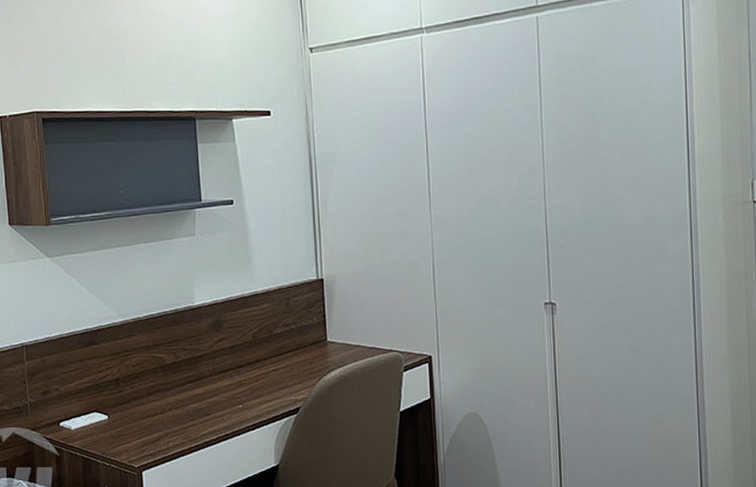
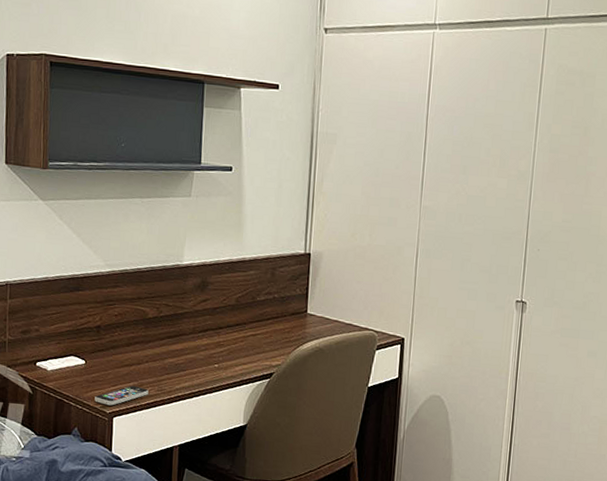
smartphone: none [121,436,175,459] -> present [94,386,149,406]

